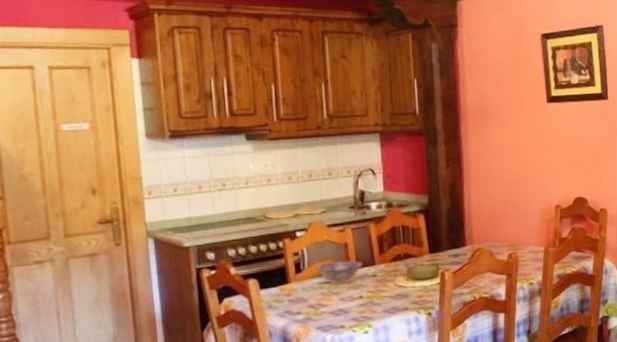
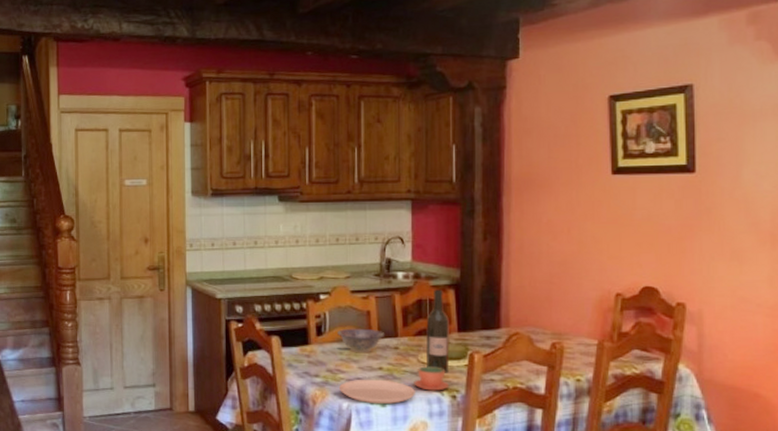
plate: none [322,307,395,333] -> present [339,379,415,405]
cup: none [393,288,424,312] -> present [414,366,449,391]
wine bottle: none [400,216,424,293] -> present [425,289,450,373]

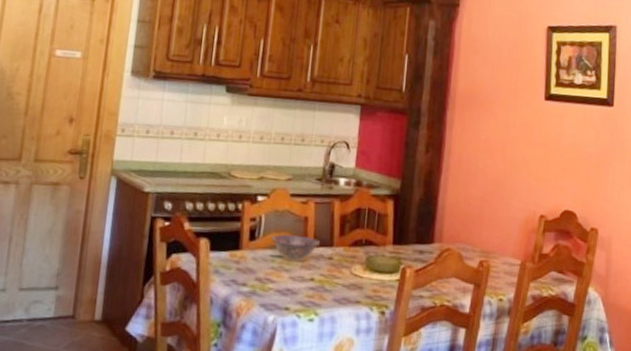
plate: present [339,379,415,405] -> none [267,290,345,319]
cup: present [414,366,449,391] -> none [344,279,379,306]
wine bottle: present [425,289,450,373] -> none [358,199,386,287]

